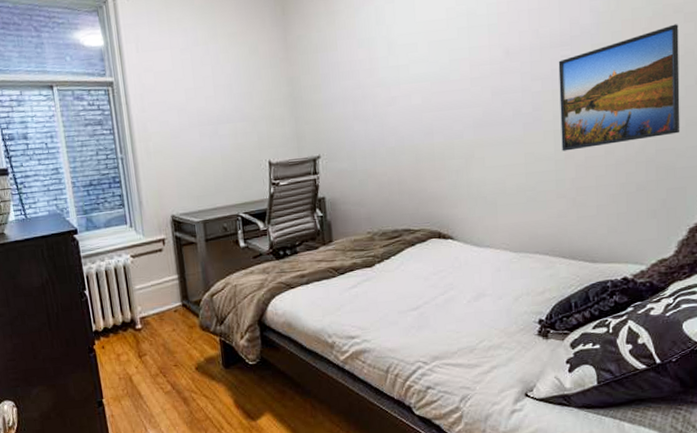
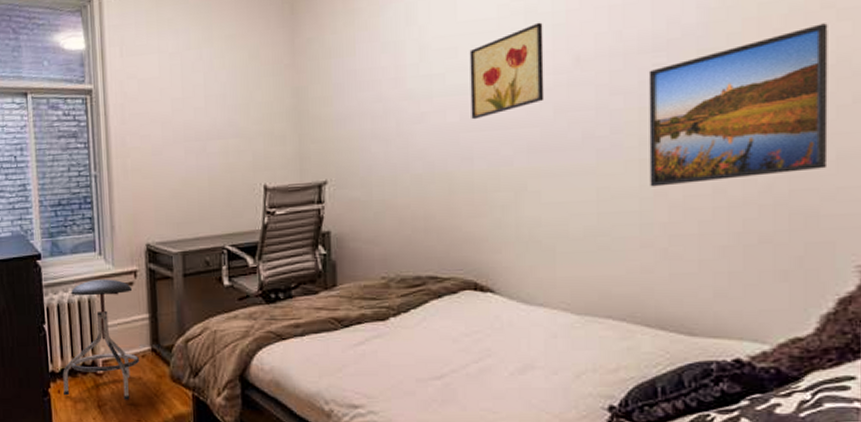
stool: none [105,247,173,351] -> present [63,279,140,400]
wall art: none [426,22,484,102] -> present [469,22,544,120]

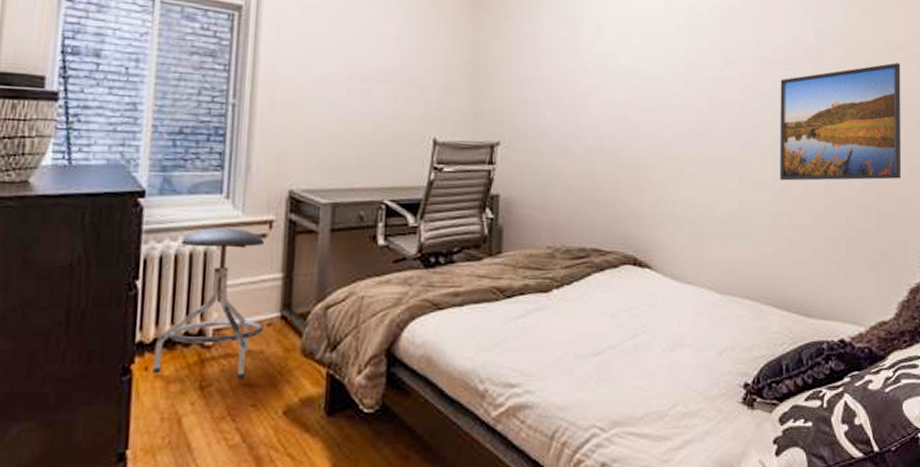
wall art: present [469,22,544,120] -> none [638,21,701,101]

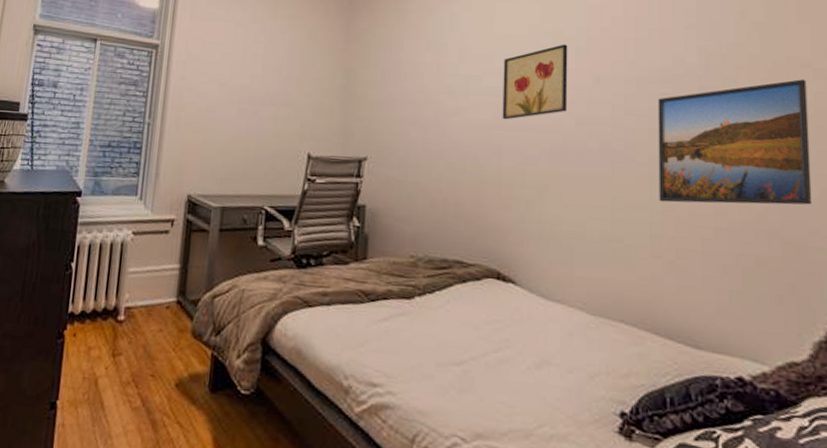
stool: present [152,228,265,379] -> none [79,223,167,352]
wall art: none [638,21,701,101] -> present [502,44,568,120]

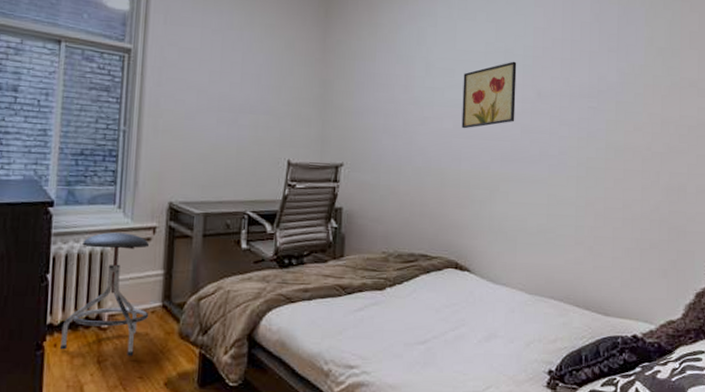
stool: none [79,223,167,352] -> present [60,232,150,356]
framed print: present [657,79,813,205] -> none [583,96,693,199]

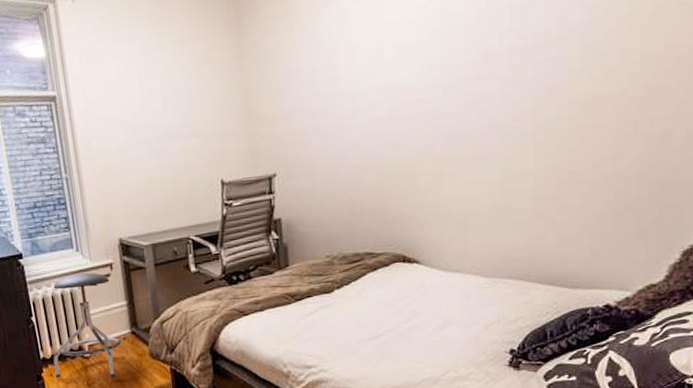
wall art: present [461,61,517,129] -> none [394,22,458,113]

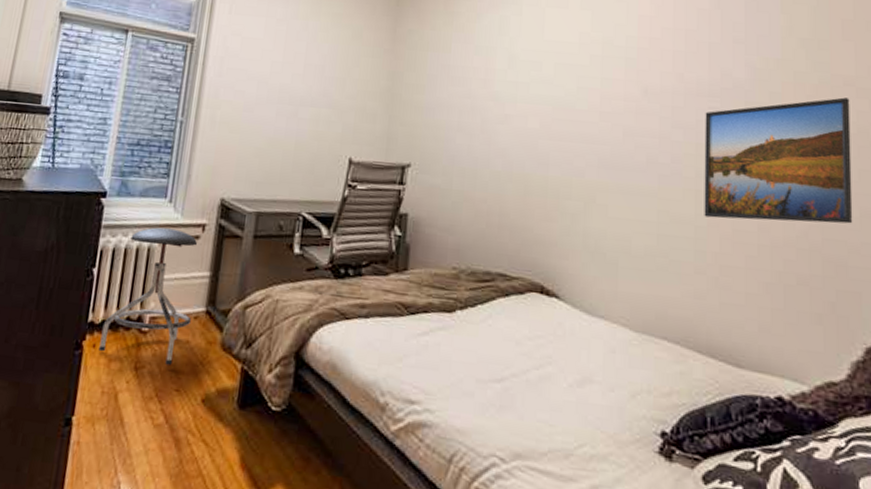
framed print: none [542,19,684,166] -> present [704,97,853,224]

